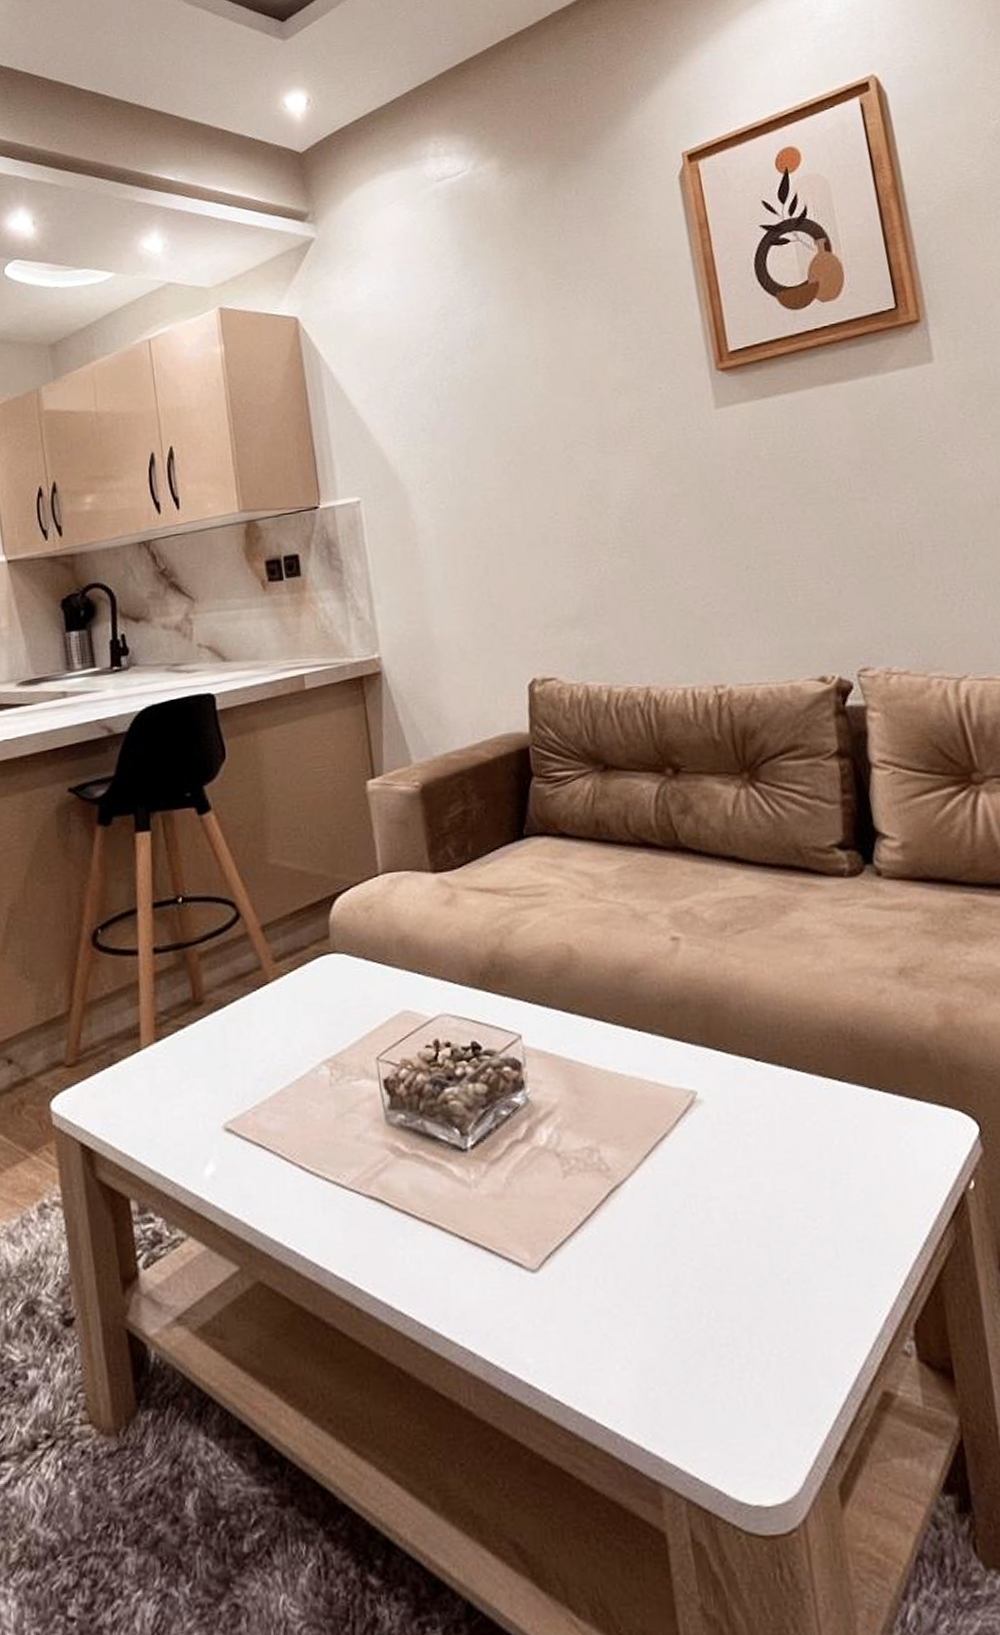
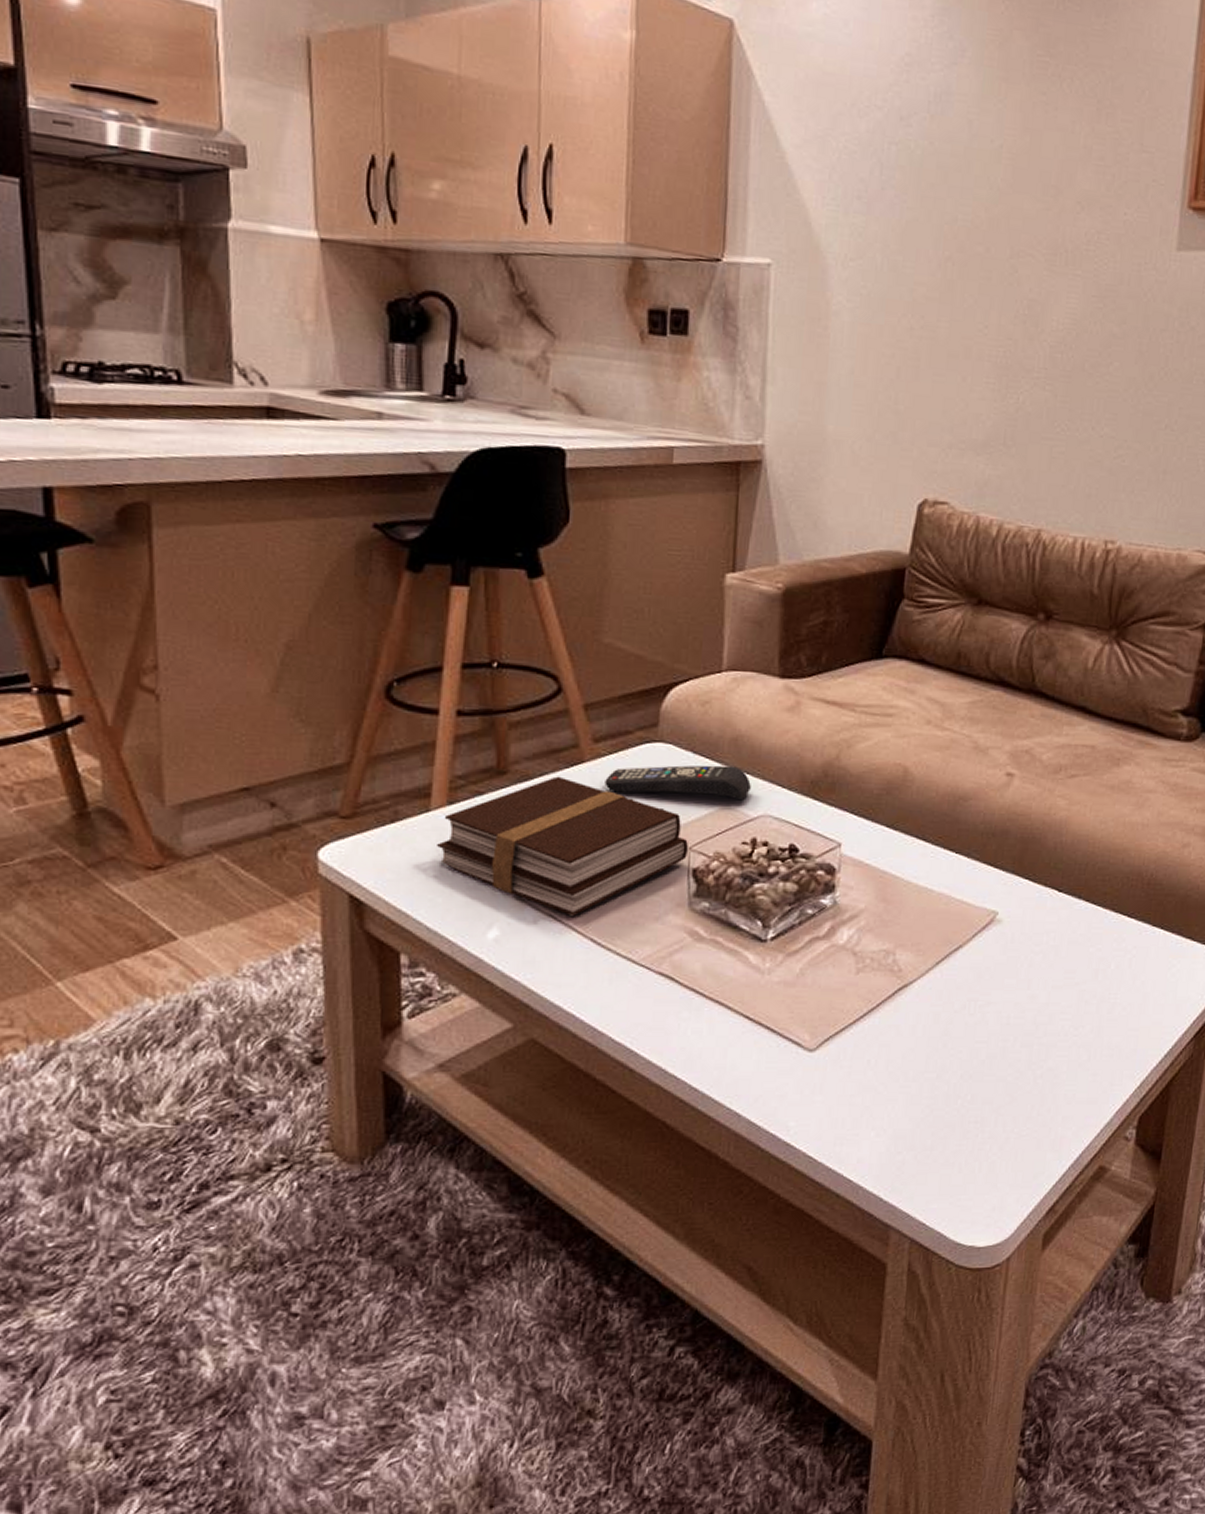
book: none [150,1000,377,1143] -> present [437,776,689,916]
remote control: none [289,967,424,1010] -> present [604,765,751,799]

